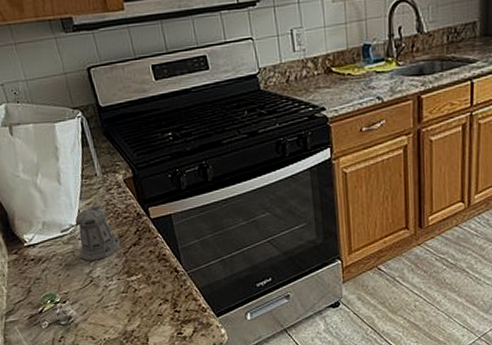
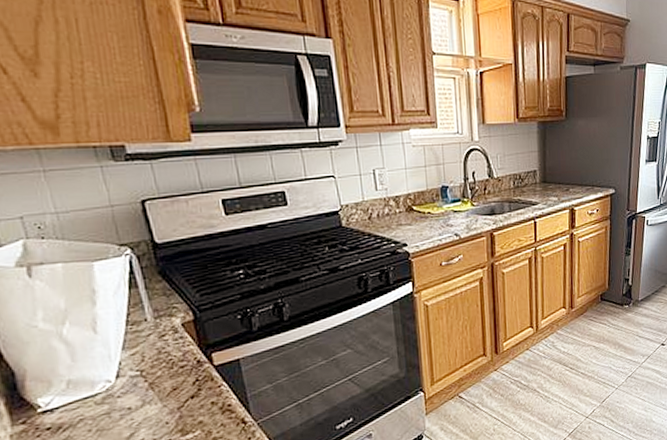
pepper shaker: present [60,203,120,261] -> none [92,352,174,423]

